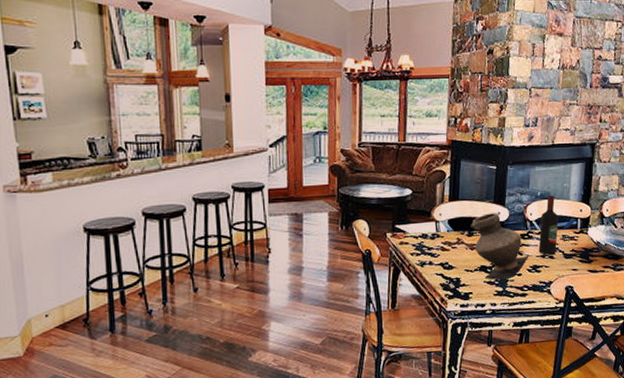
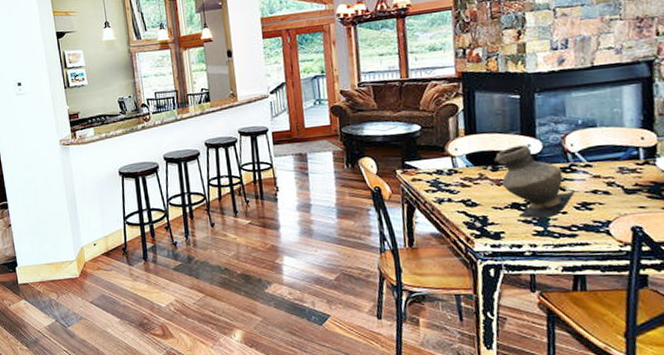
wine bottle: present [538,195,559,255] -> none [585,122,613,191]

